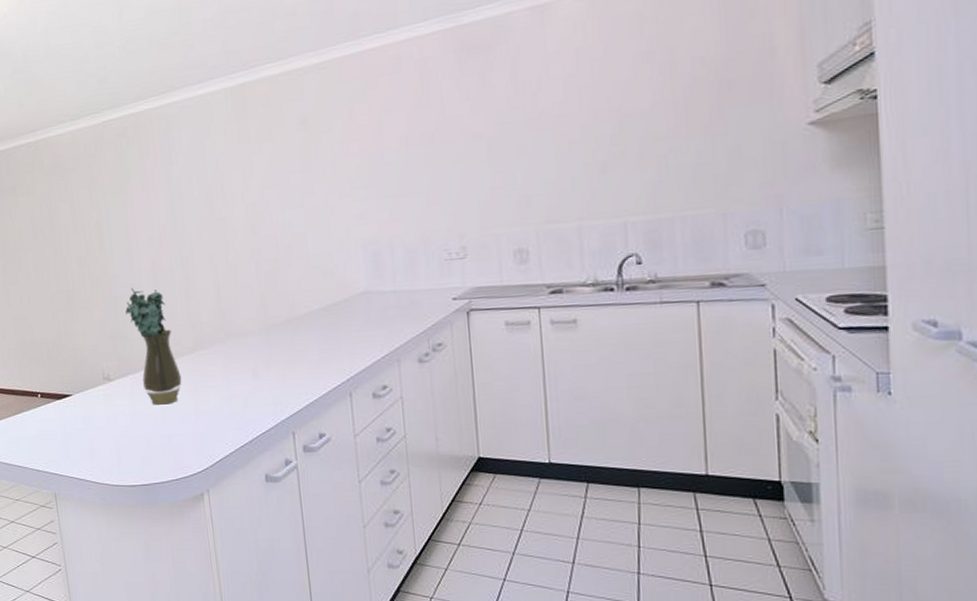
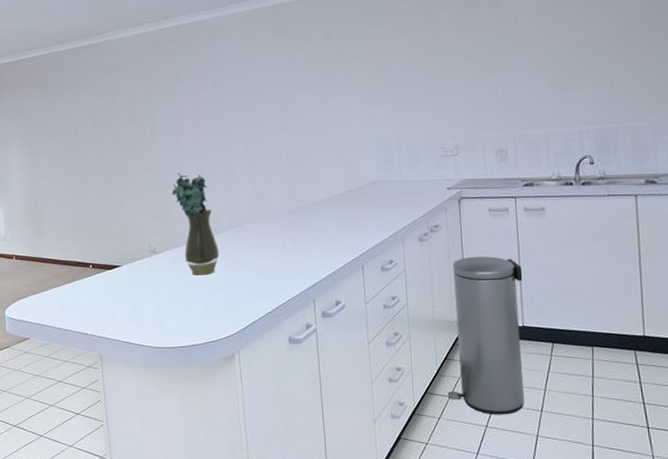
pedal bin: none [455,379,552,567] -> present [447,256,524,415]

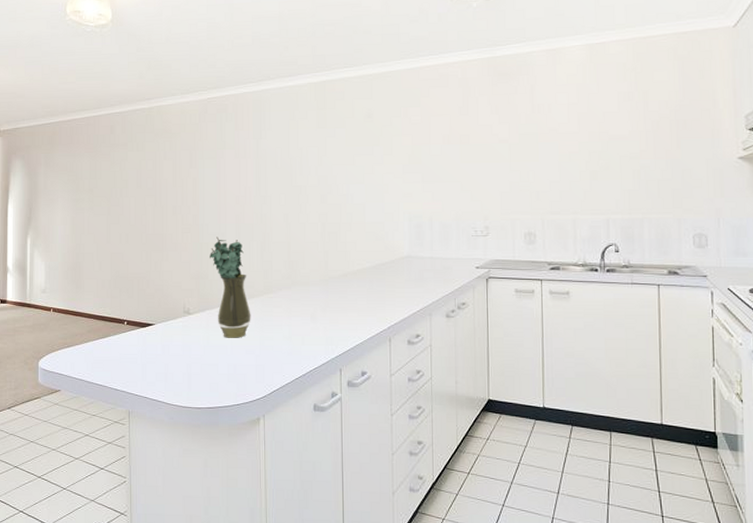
pedal bin: present [447,256,524,415] -> none [466,336,545,495]

